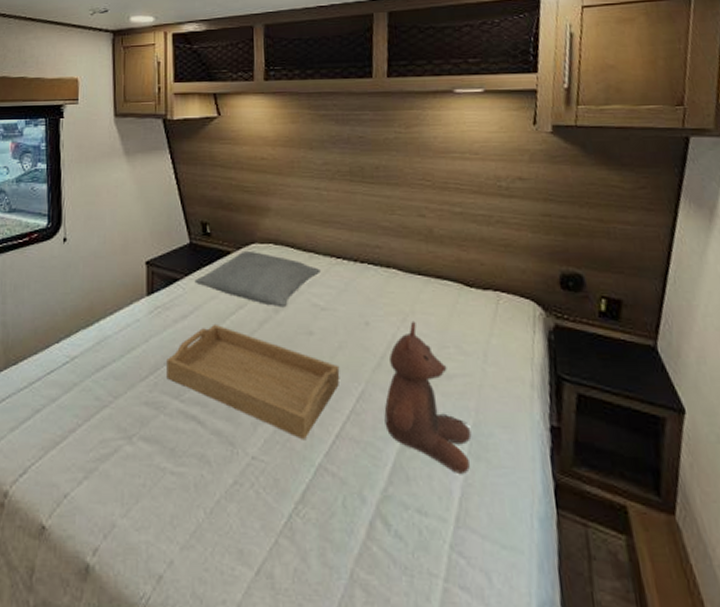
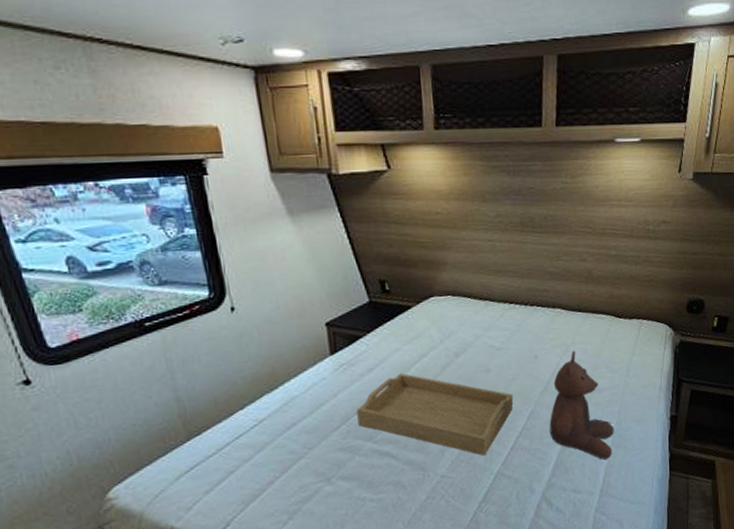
pillow: present [194,250,320,308] -> none [377,303,496,352]

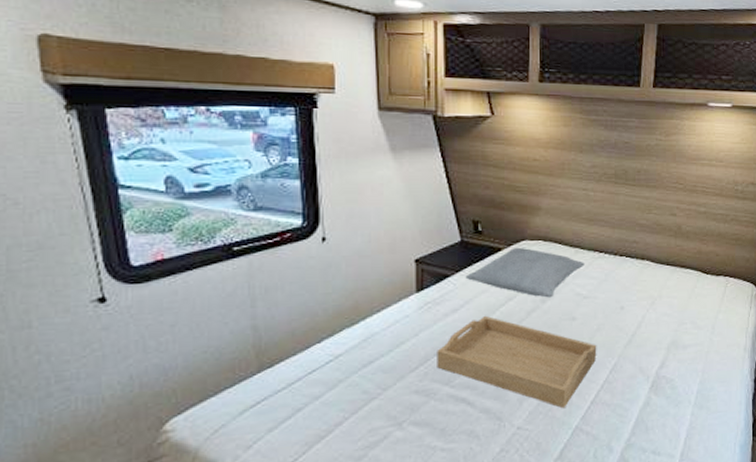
pillow: none [377,303,496,352] -> present [465,247,584,298]
stuffed bear: present [549,350,615,460] -> none [632,303,698,420]

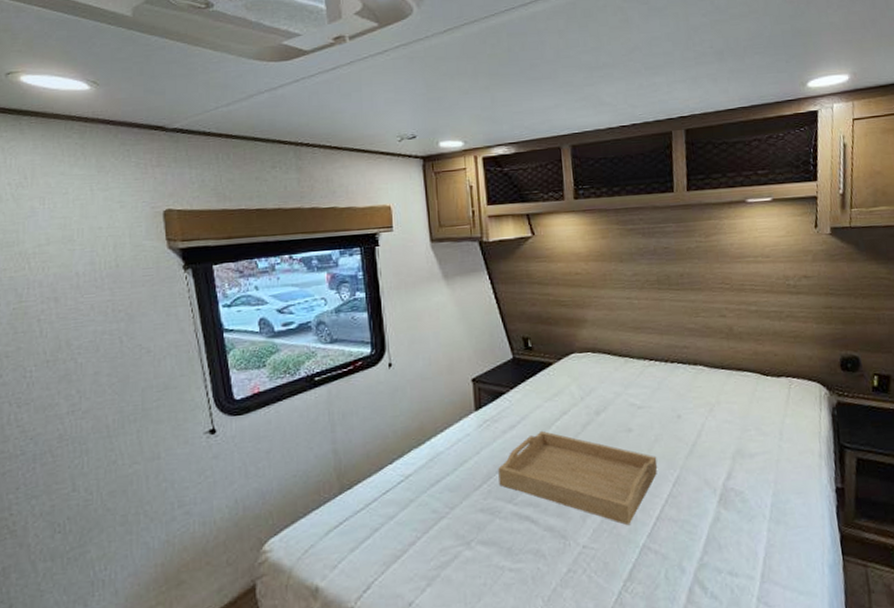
pillow: present [465,247,584,298] -> none [520,360,636,410]

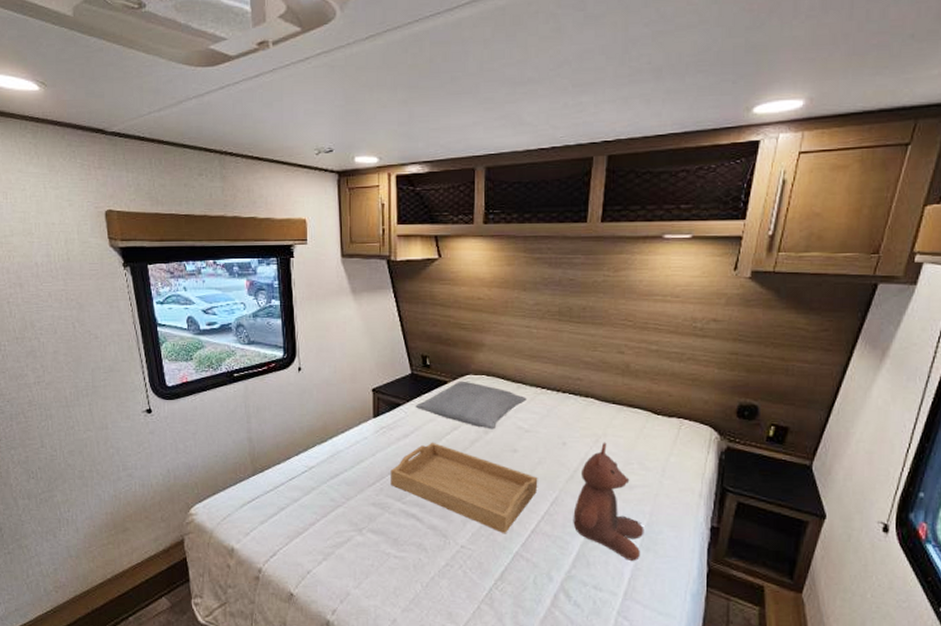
pillow: none [520,360,636,410] -> present [415,380,527,429]
stuffed bear: none [697,410,772,537] -> present [573,442,644,561]

